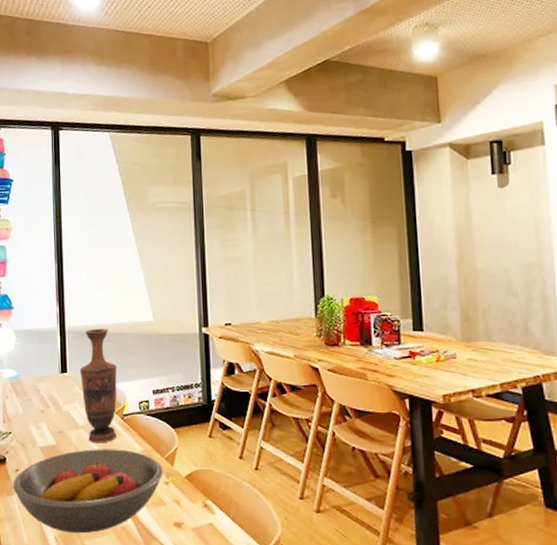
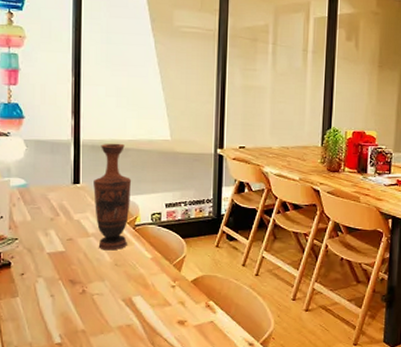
fruit bowl: present [12,449,163,534] -> none [17,255,171,332]

